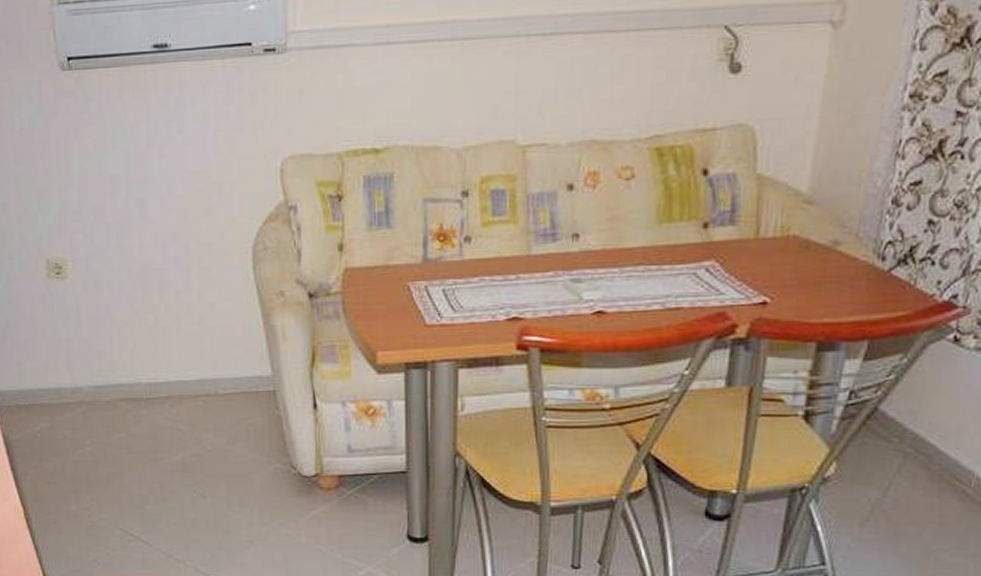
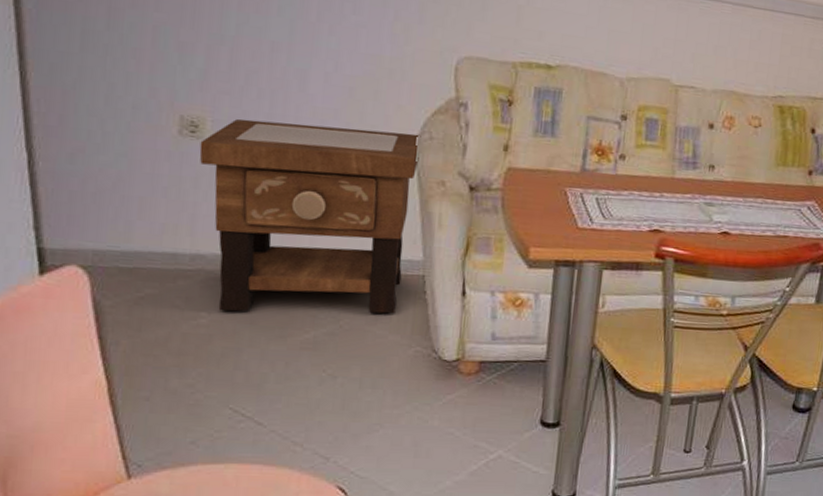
side table: none [65,246,256,439] -> present [199,118,421,314]

